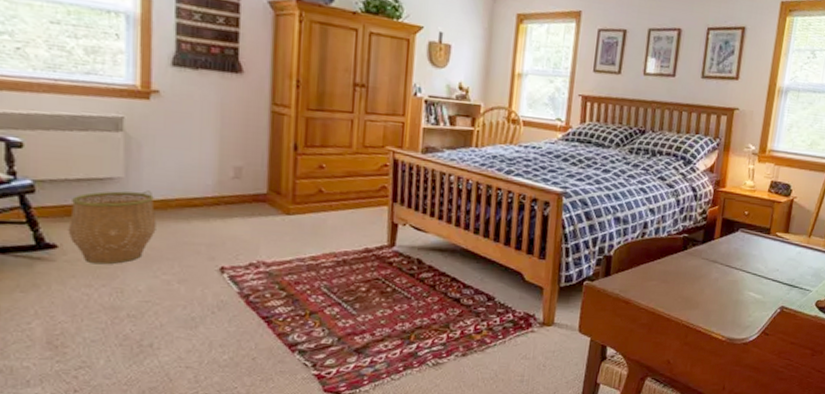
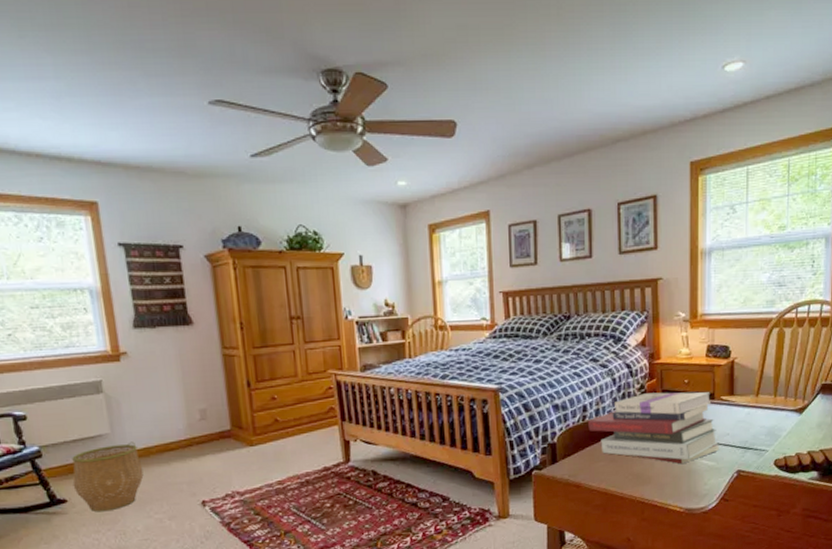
books: none [646,218,768,293] -> present [588,392,719,464]

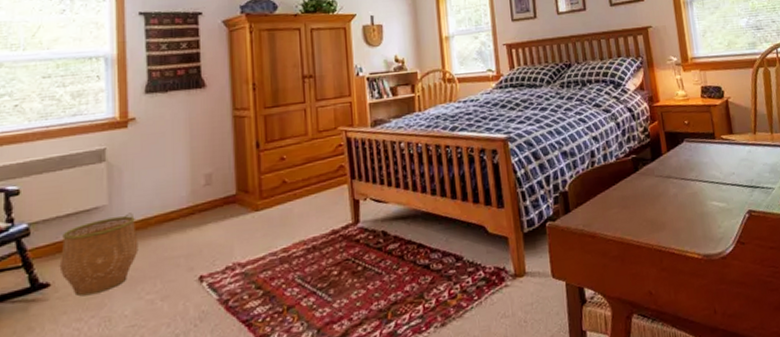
books: present [588,392,719,464] -> none [597,132,727,207]

